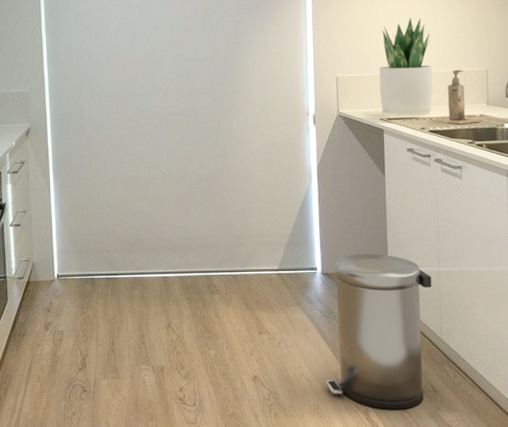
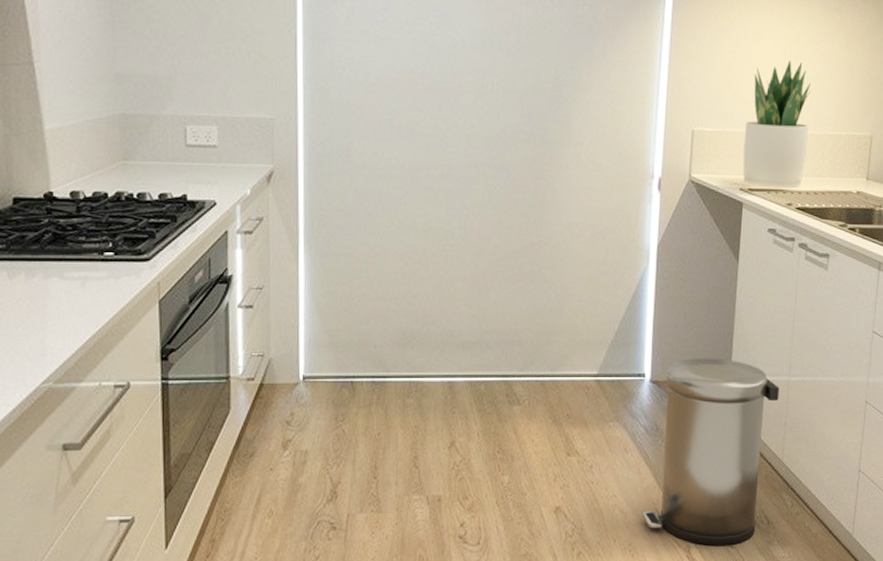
soap dispenser: present [431,69,485,125] -> none [800,132,862,202]

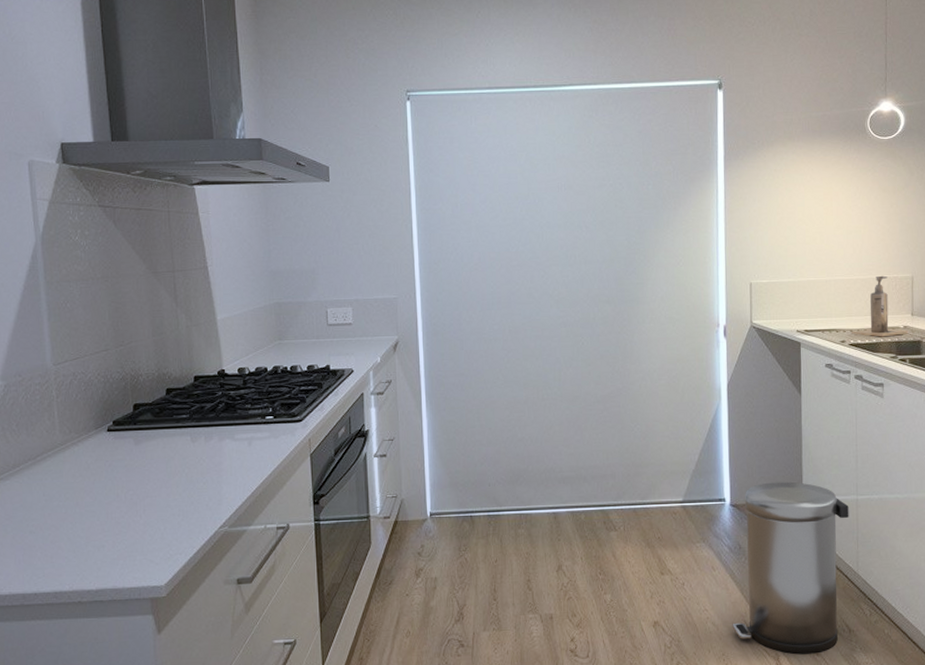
planter: present [742,61,811,189] -> none [796,217,855,328]
soap dispenser: none [800,132,862,202] -> present [852,275,909,337]

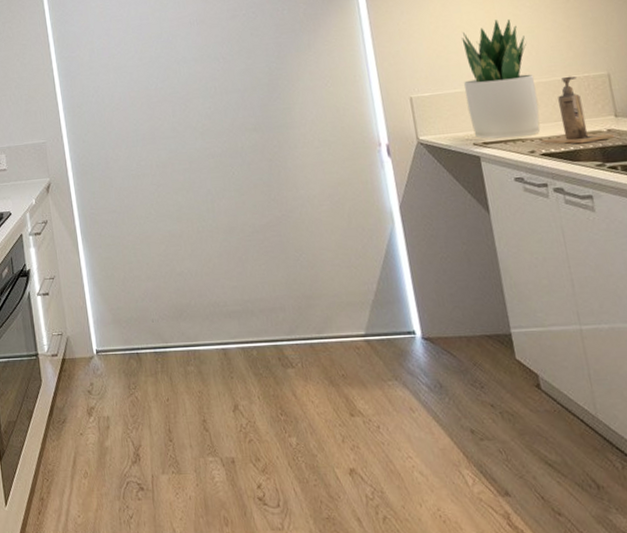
pedal bin: present [732,481,849,655] -> none [438,311,584,514]
planter: none [796,217,855,328] -> present [461,19,541,140]

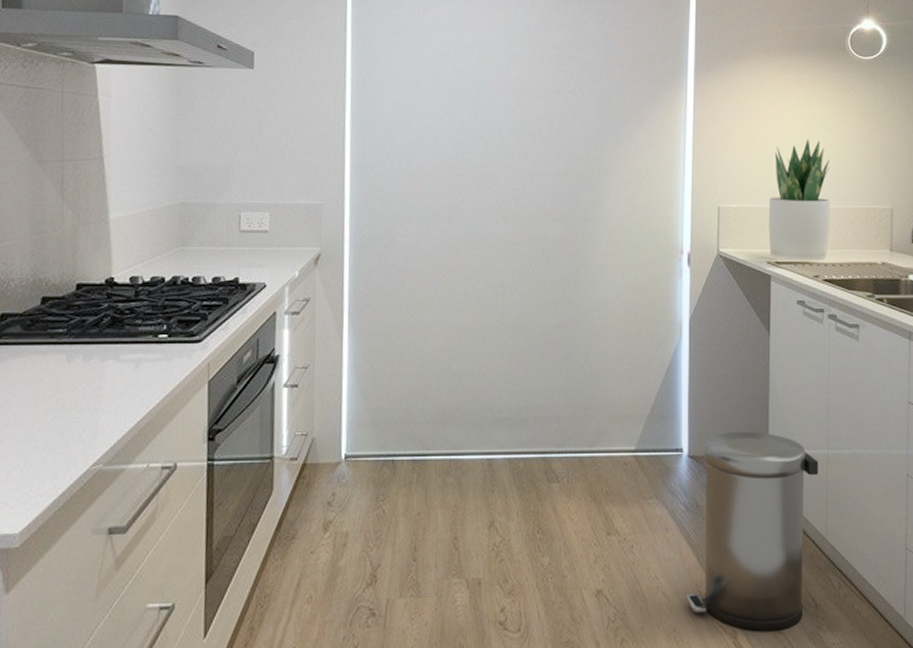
pedal bin: none [438,311,584,514] -> present [685,431,819,632]
soap dispenser: present [541,76,615,144] -> none [826,206,887,274]

